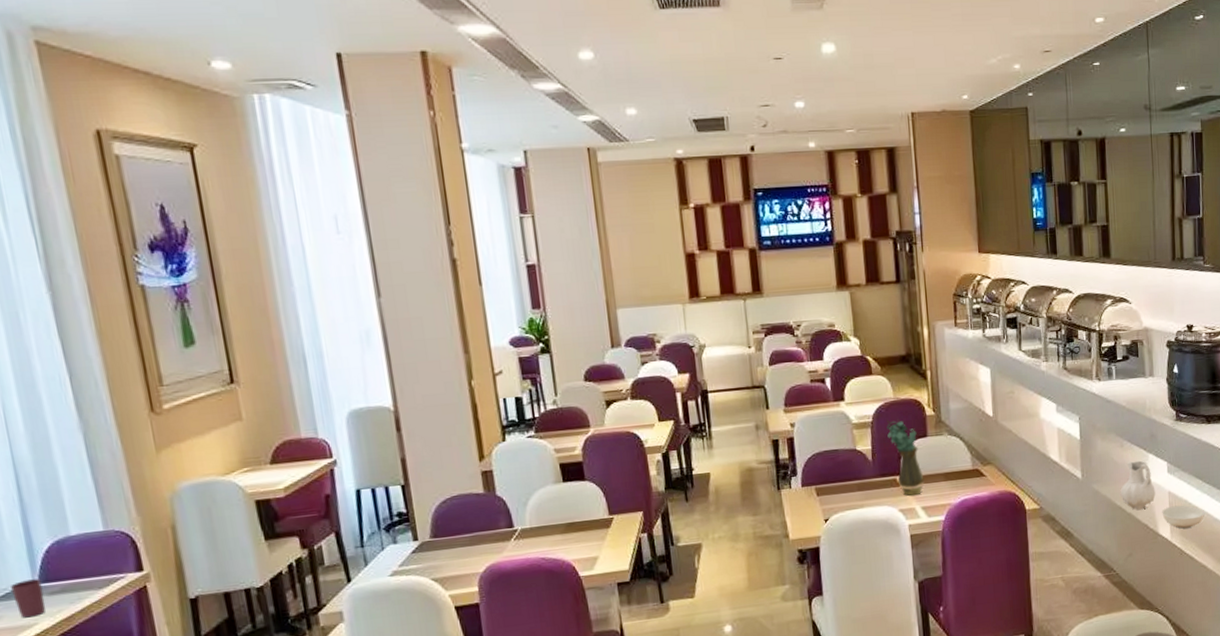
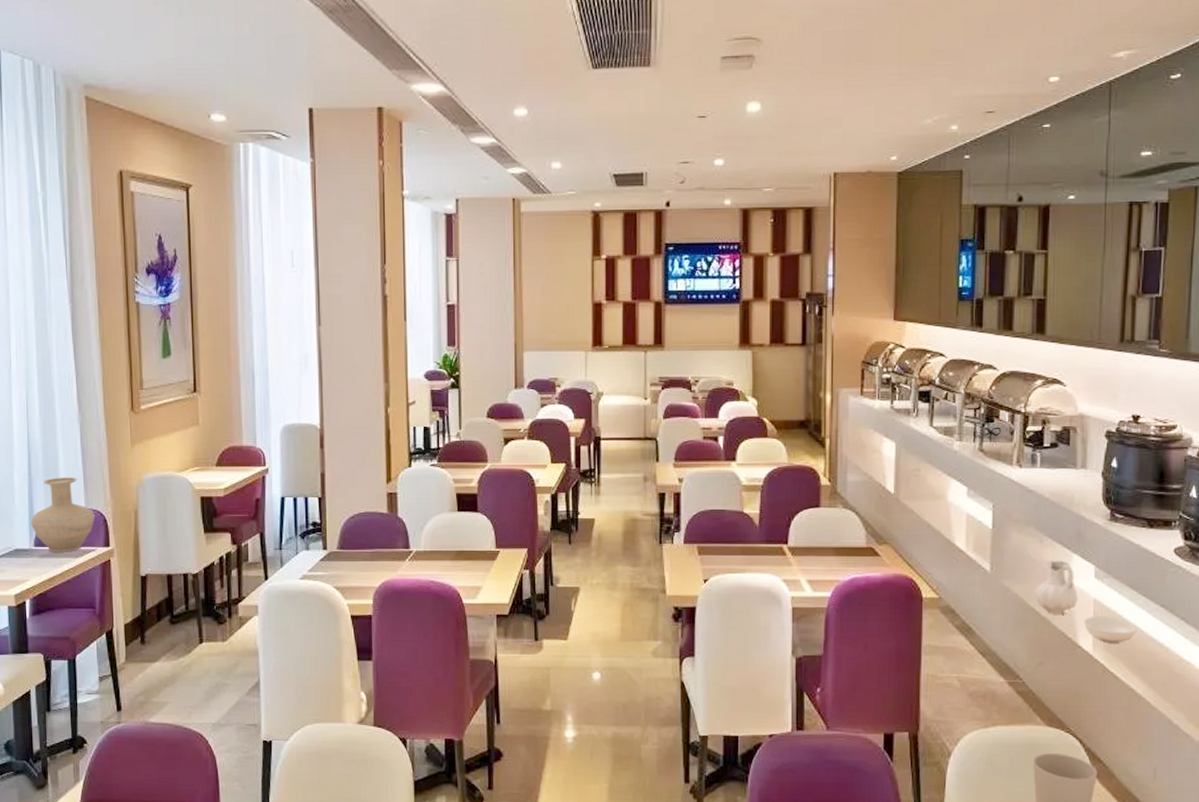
cup: present [11,578,47,618] -> none [14,542,36,574]
vase: none [30,496,120,587] -> present [31,477,96,552]
vase: present [886,419,925,496] -> none [777,485,812,566]

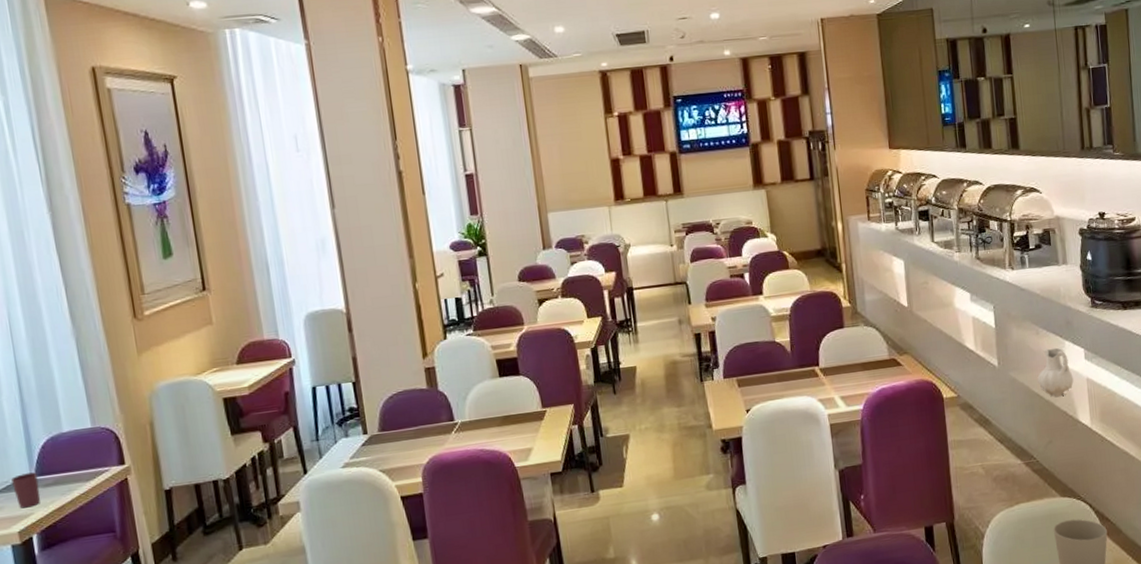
cup: none [14,542,36,574] -> present [11,472,41,509]
vase: present [31,477,96,552] -> none [28,396,105,480]
bowl: present [1084,616,1138,643] -> none [1081,391,1125,416]

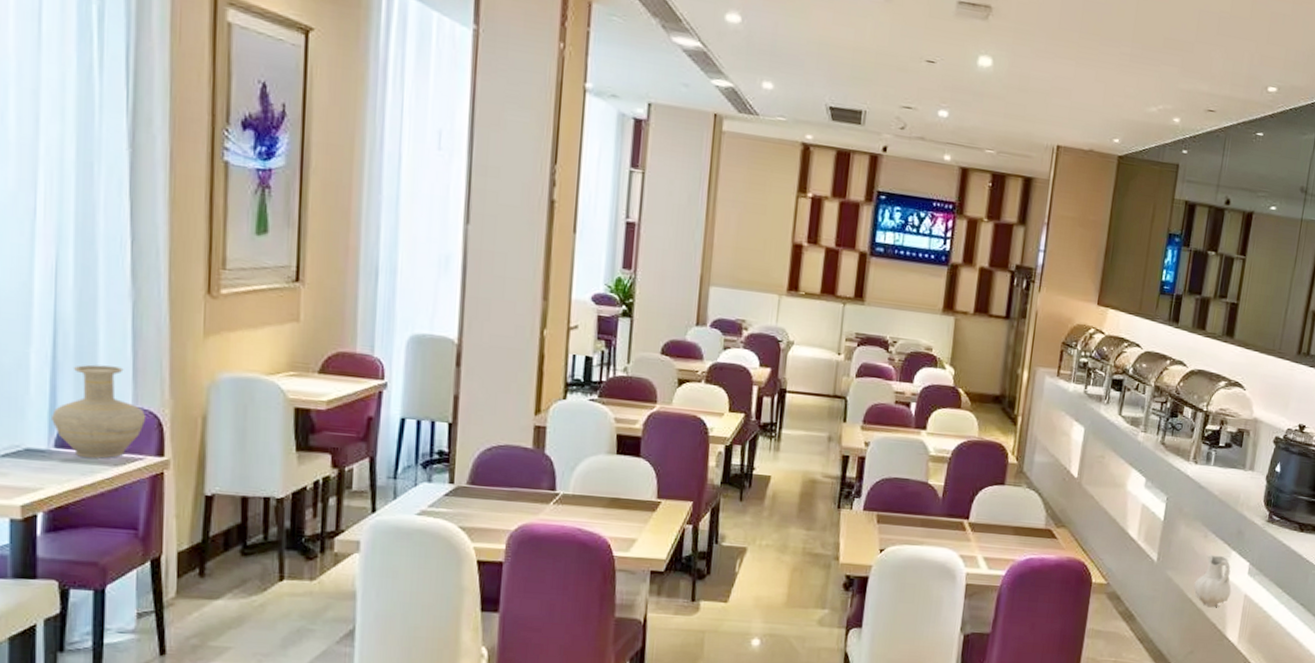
cup: present [11,472,41,509] -> none [24,441,56,481]
vase: none [28,396,105,480] -> present [52,364,147,459]

